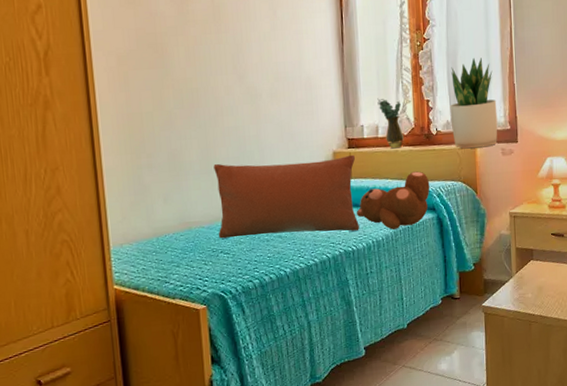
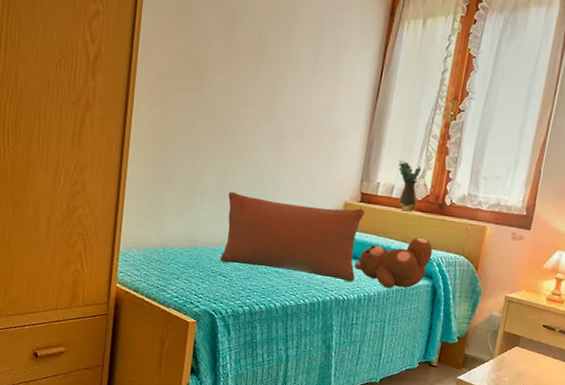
planter: present [450,58,498,149] -> none [465,138,522,229]

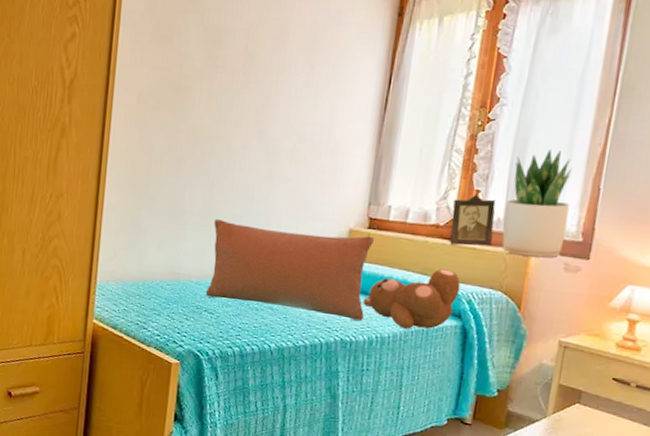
vase: present [398,159,422,212] -> none [413,178,443,239]
photo frame: none [424,175,463,219] -> present [448,195,496,247]
planter: none [465,138,522,229] -> present [502,150,573,258]

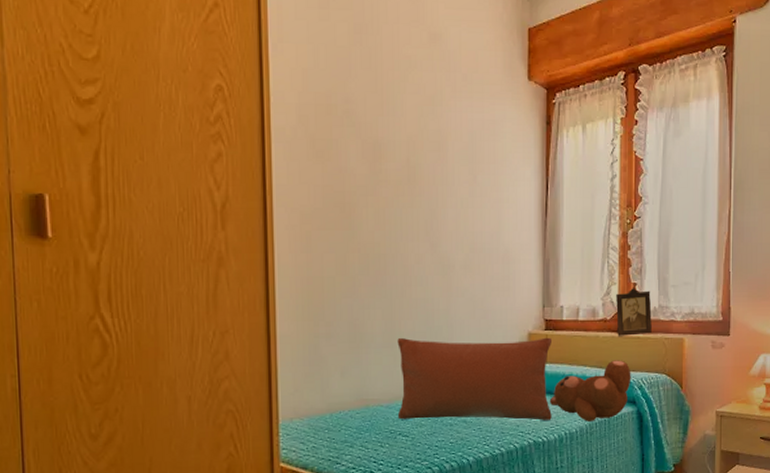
planter: present [502,150,573,258] -> none [658,241,709,339]

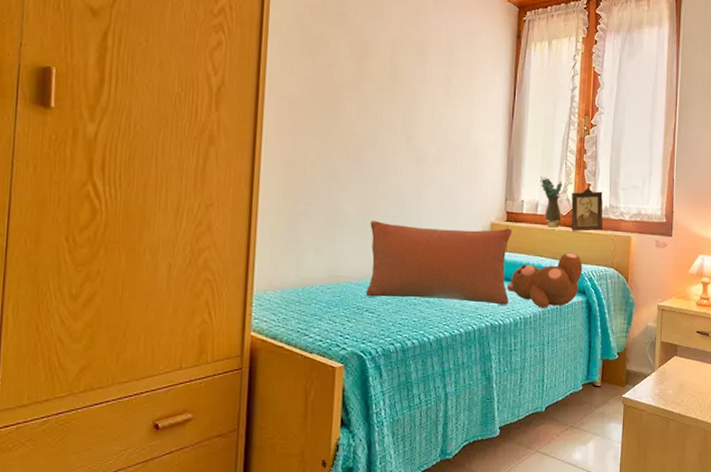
vase: none [580,278,606,334] -> present [540,176,563,228]

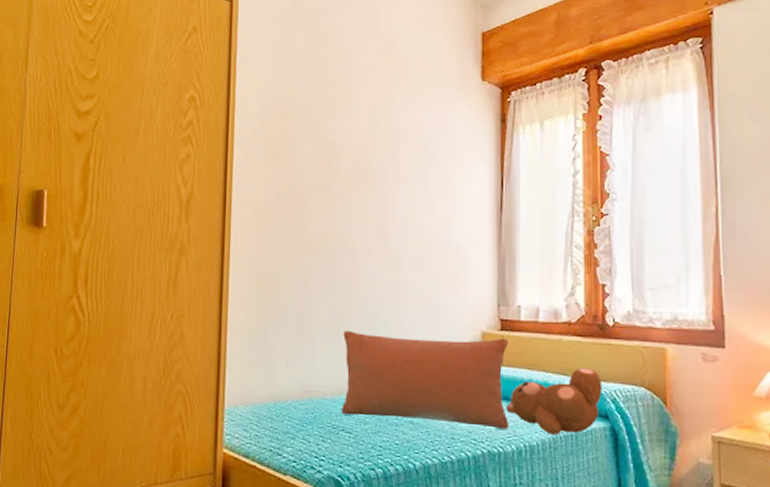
vase: present [540,176,563,228] -> none [540,276,570,337]
photo frame: present [570,188,603,232] -> none [582,289,626,342]

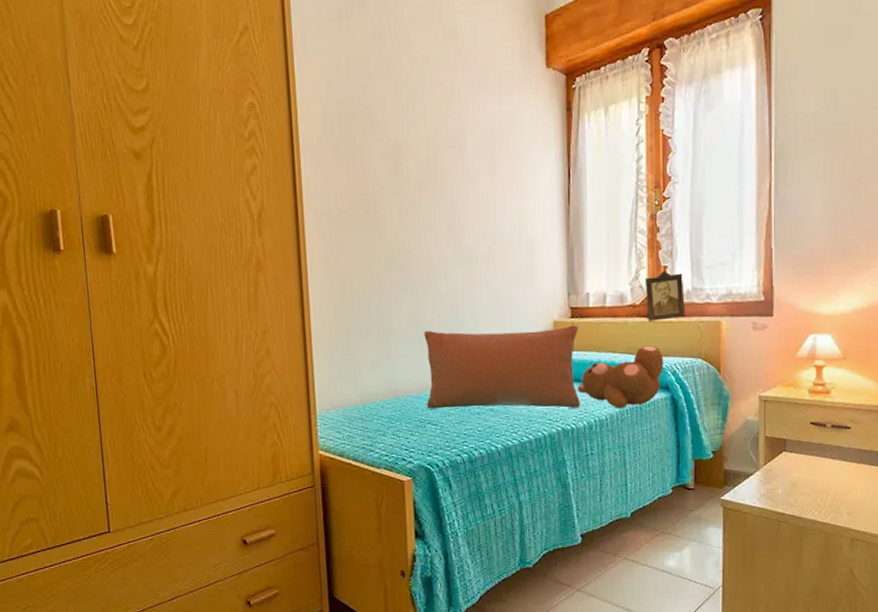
photo frame: none [582,289,626,342] -> present [645,271,685,321]

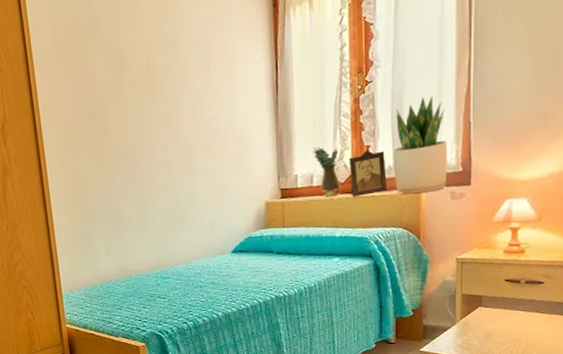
pillow: present [424,325,580,409] -> none [150,204,291,285]
teddy bear: present [577,345,664,408] -> none [288,218,367,276]
vase: none [606,263,635,320] -> present [313,147,340,197]
planter: none [691,219,749,322] -> present [393,96,448,195]

